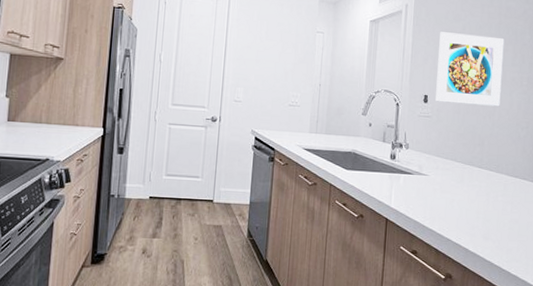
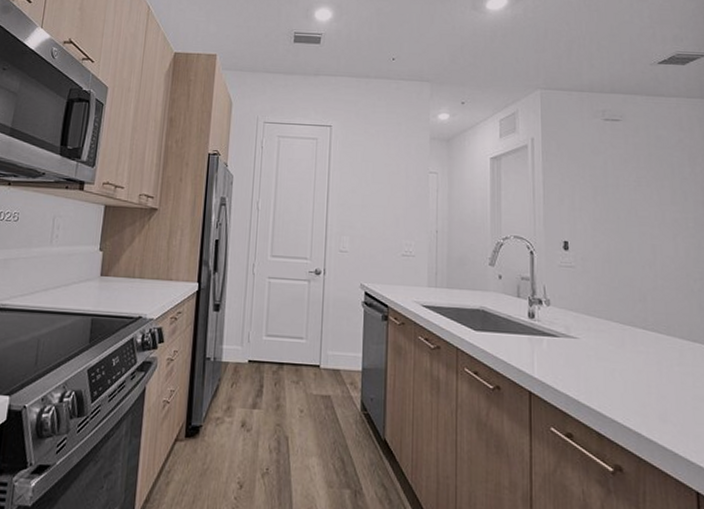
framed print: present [435,32,504,107] -> none [576,167,662,254]

